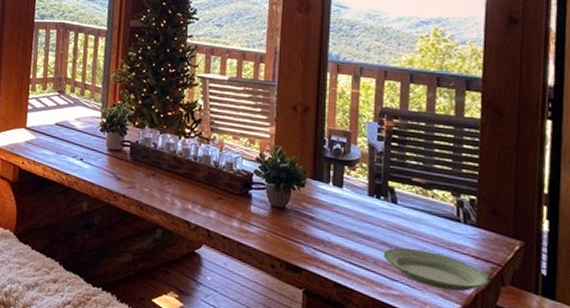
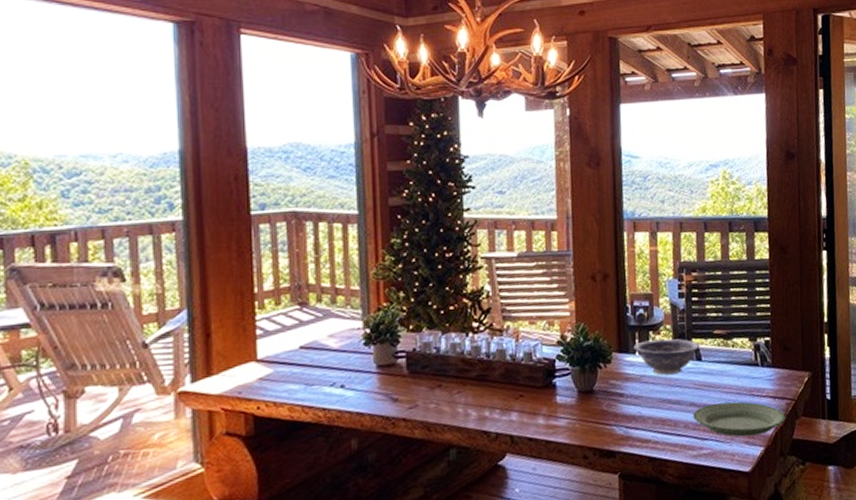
decorative bowl: none [327,173,397,211] -> present [633,338,700,375]

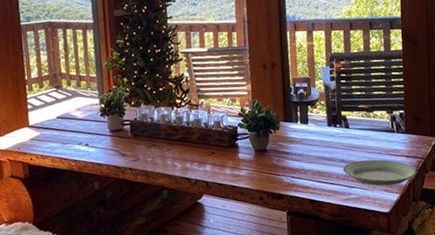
decorative bowl: present [633,338,700,375] -> none [296,111,348,139]

